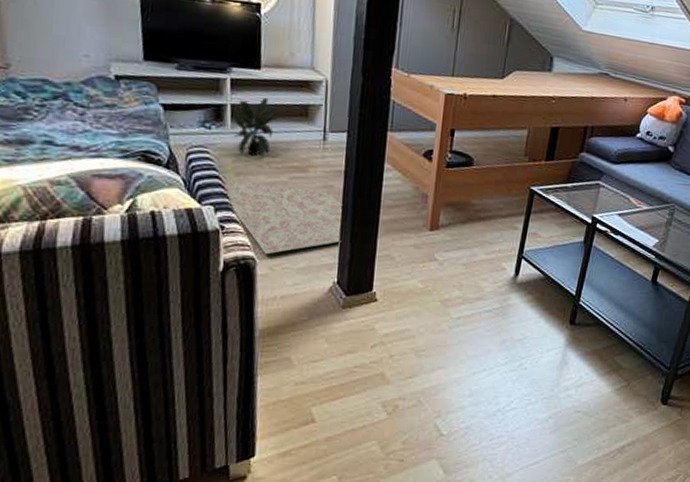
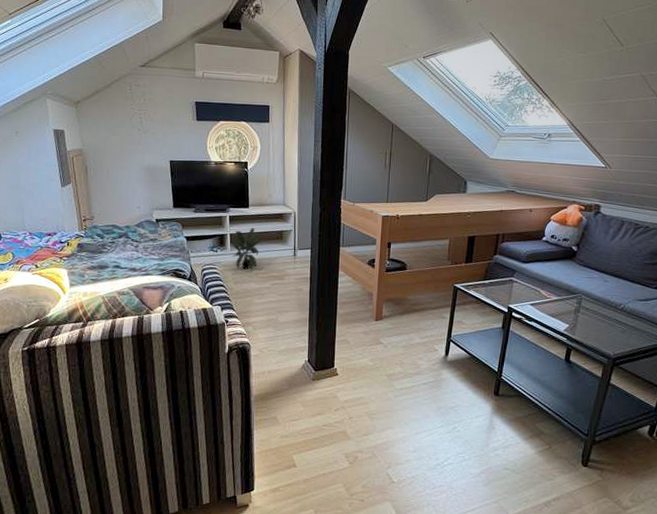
rug: present [222,179,342,255] -> none [226,287,310,341]

